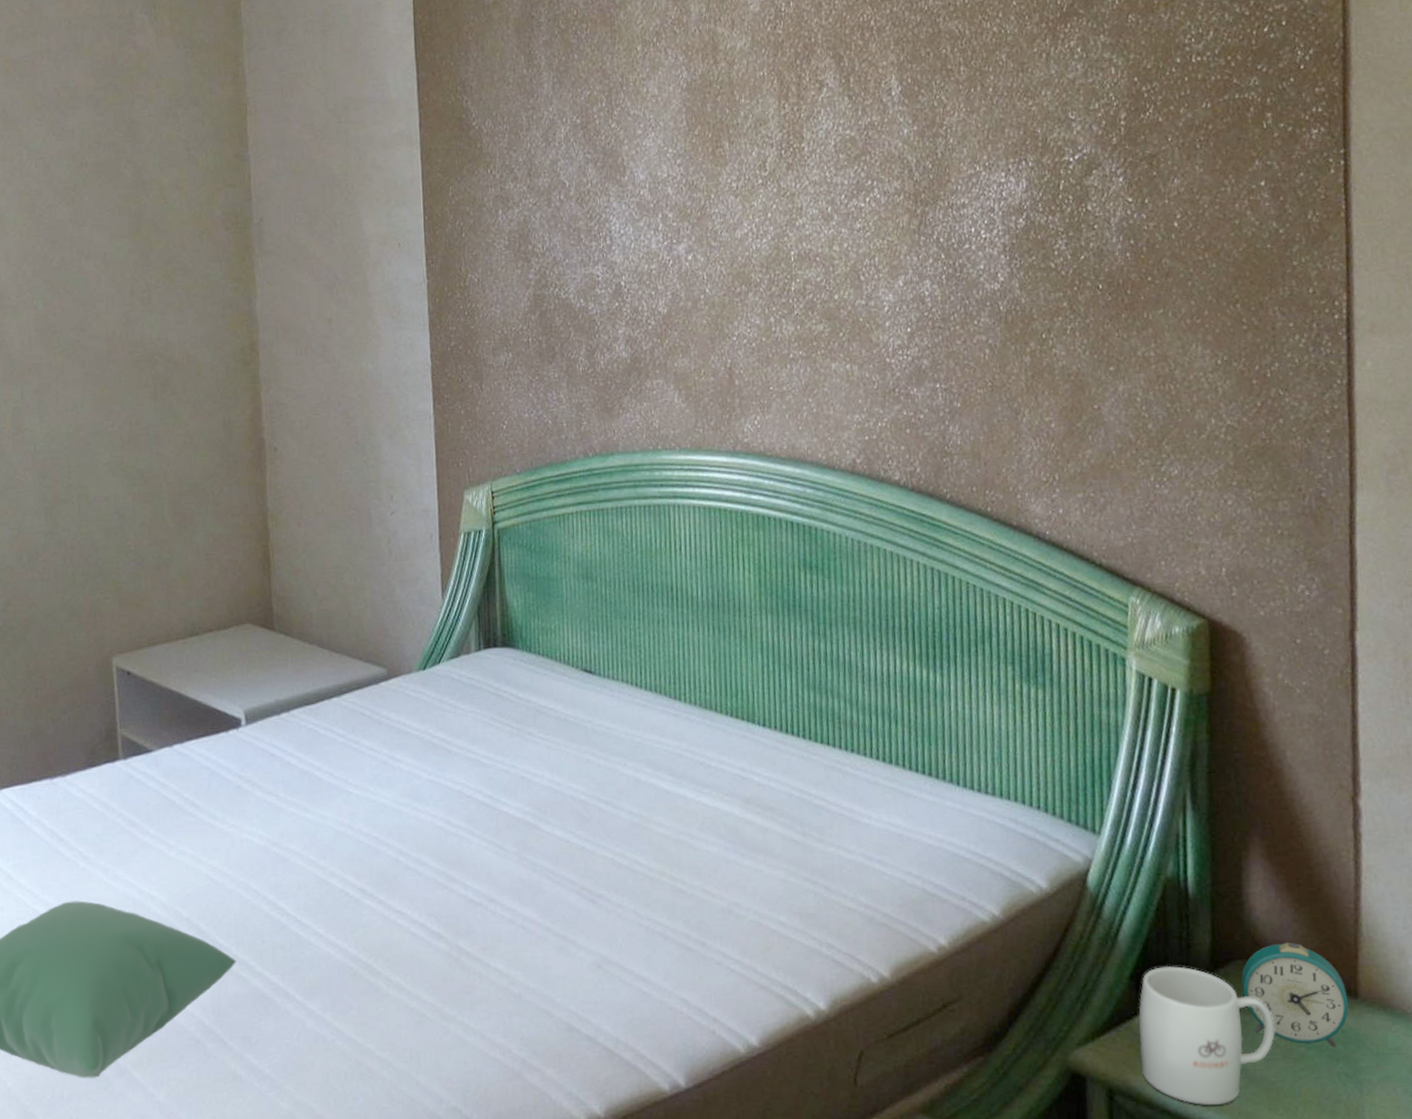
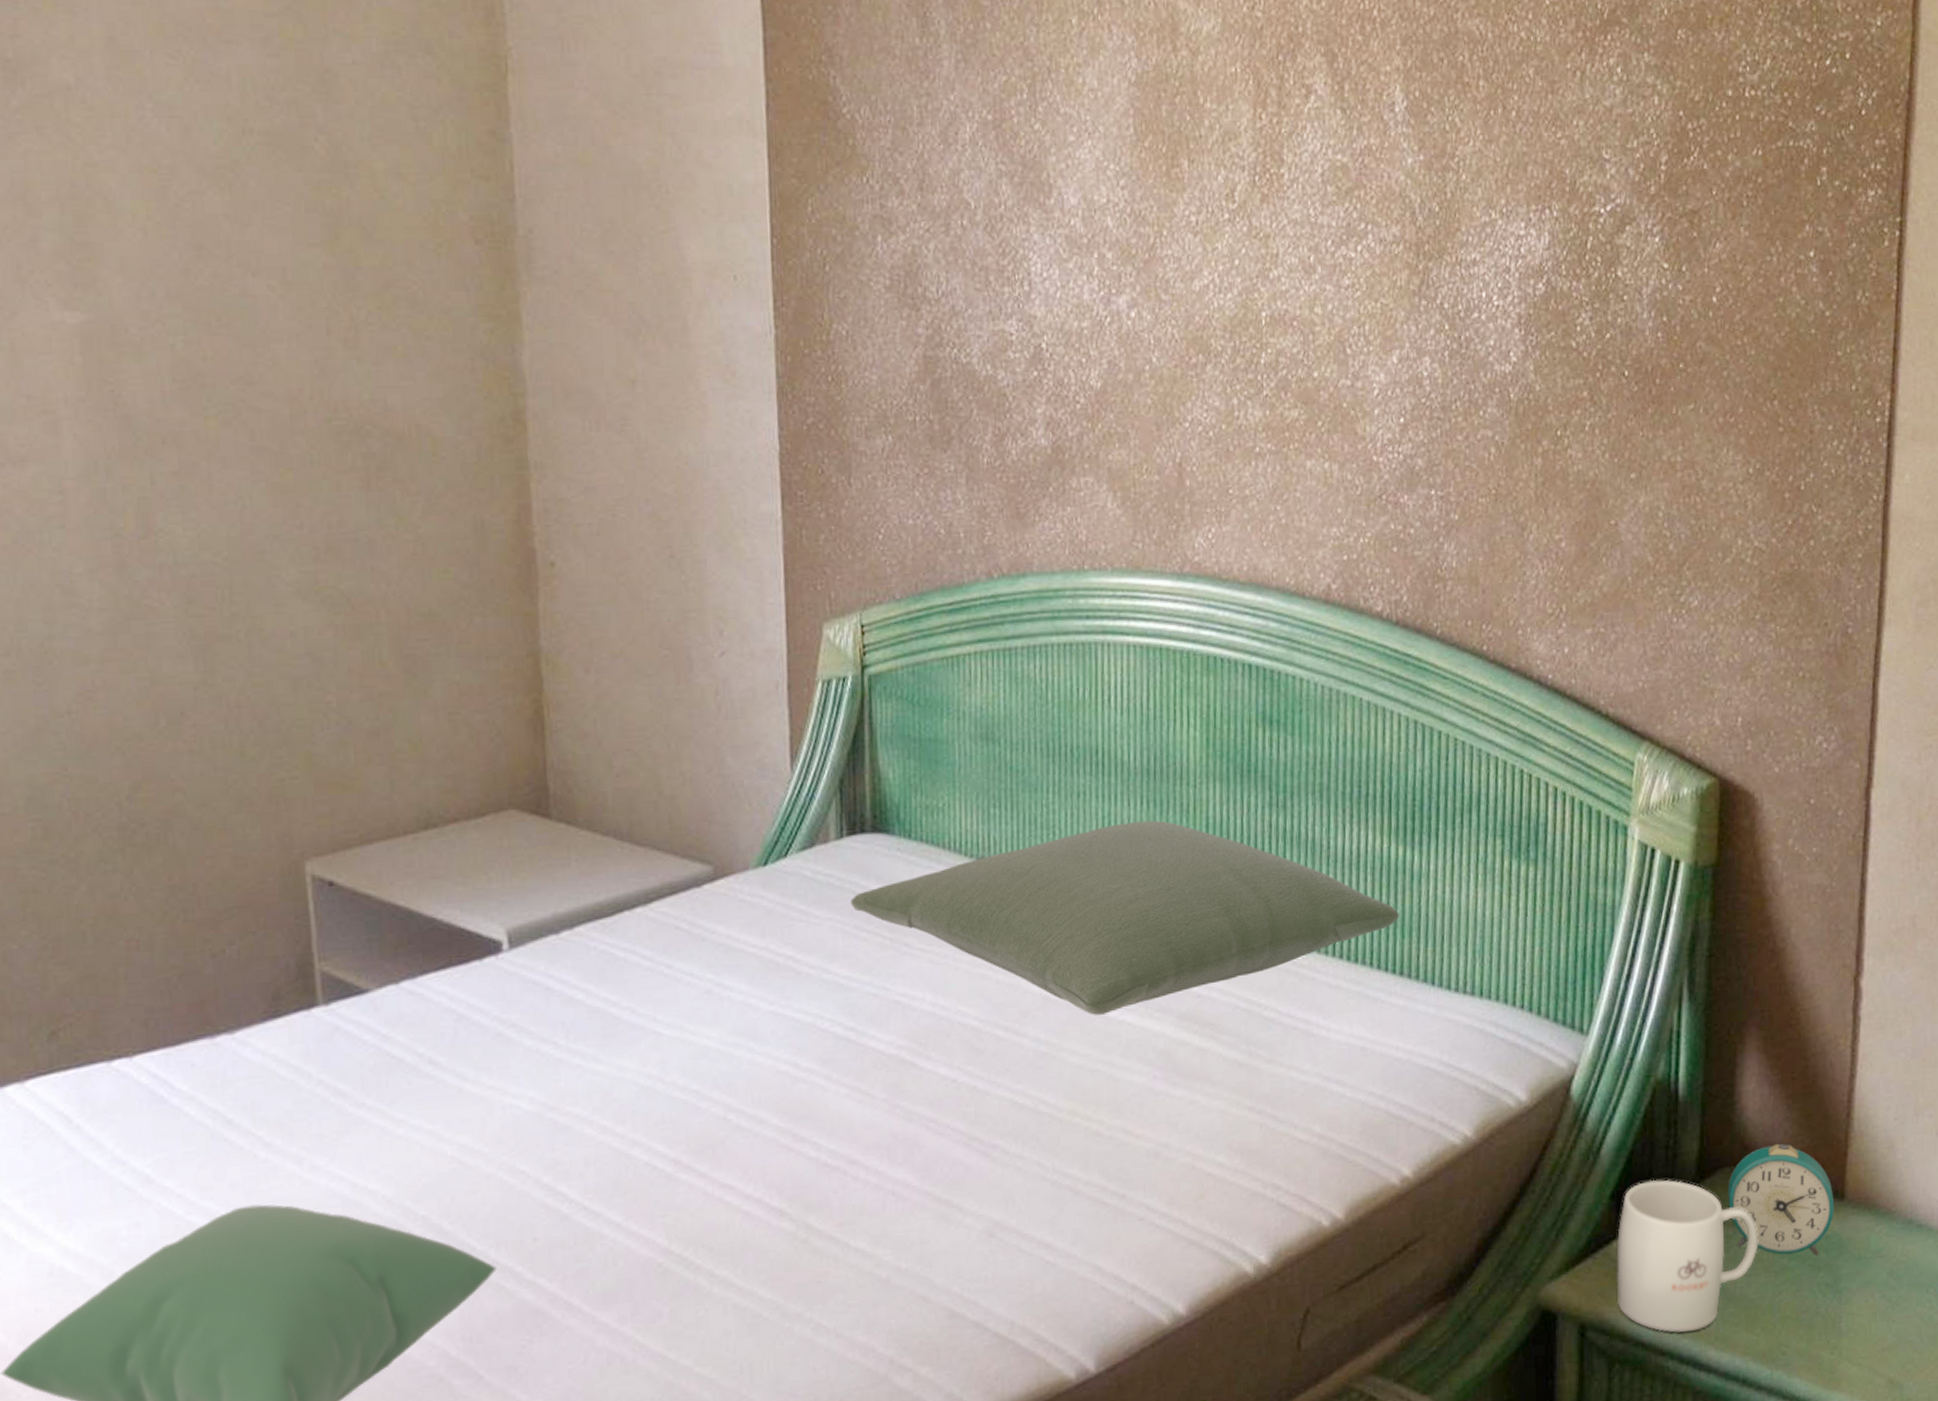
pillow: none [487,643,926,796] -> present [851,820,1399,1016]

